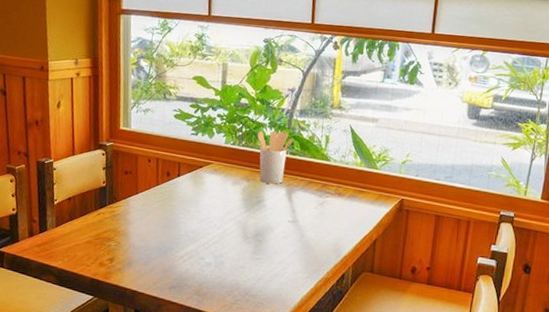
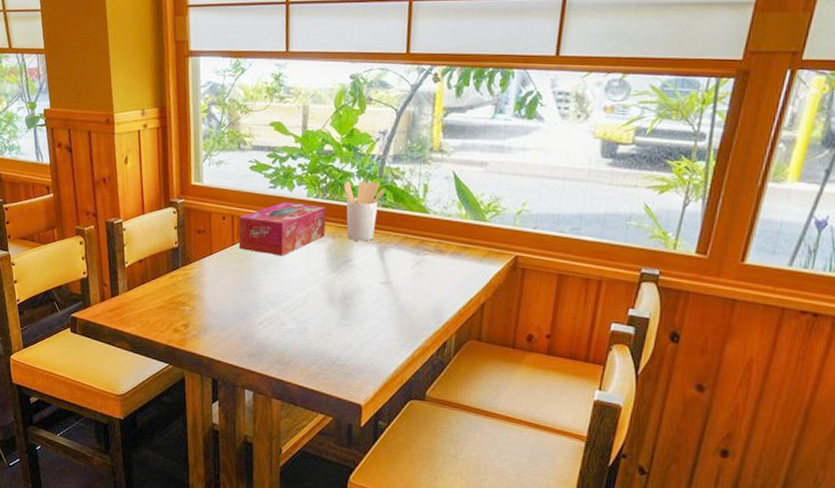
tissue box: none [162,147,242,197] -> present [238,202,326,257]

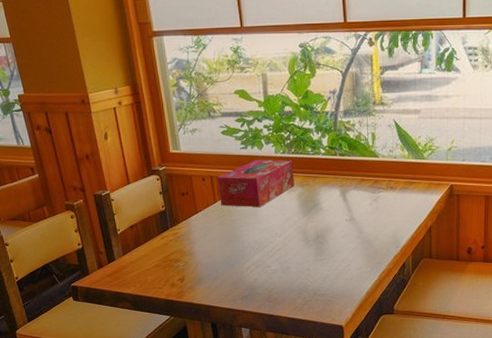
utensil holder: present [343,180,385,241] -> none [305,134,340,187]

